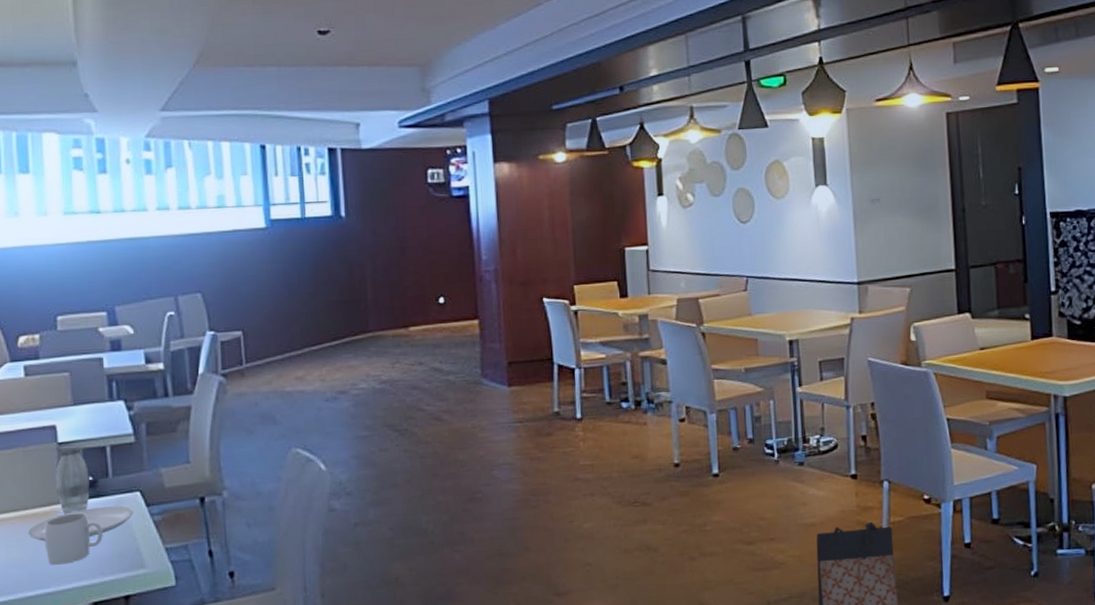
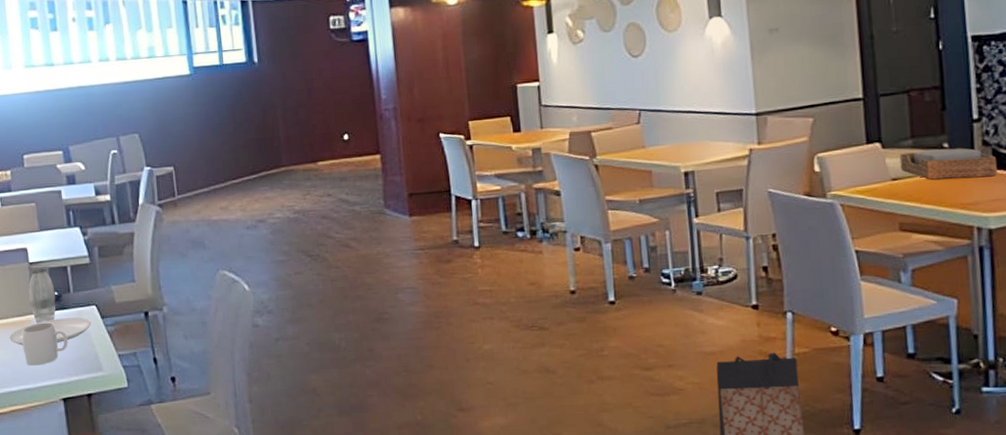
napkin holder: none [987,319,1072,349] -> present [899,148,998,180]

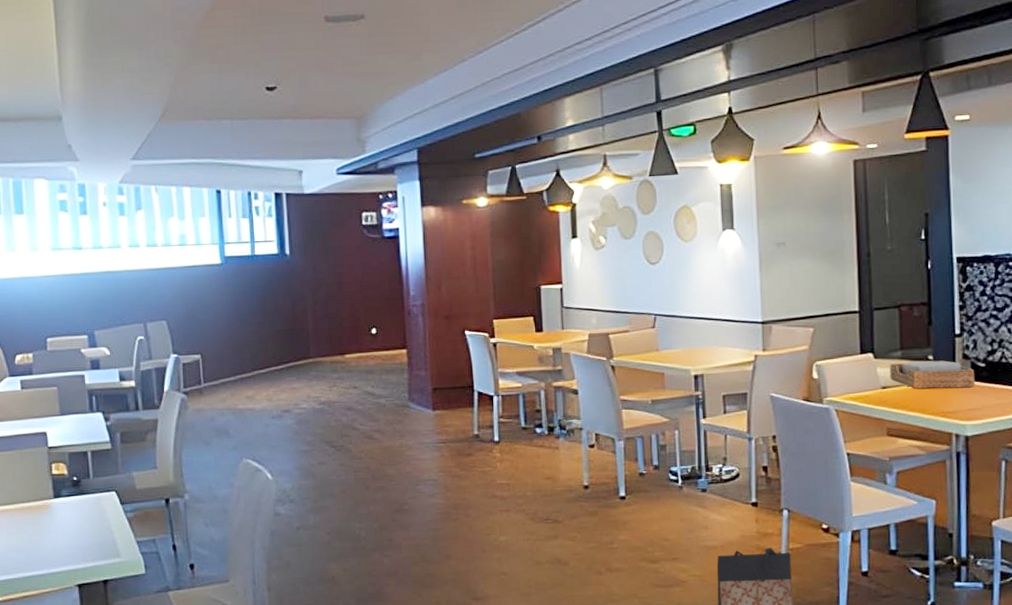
plate: present [9,317,91,346] -> none [24,503,110,531]
mug: present [22,322,68,366] -> none [37,507,85,551]
vase: present [28,268,56,324] -> none [46,453,75,509]

